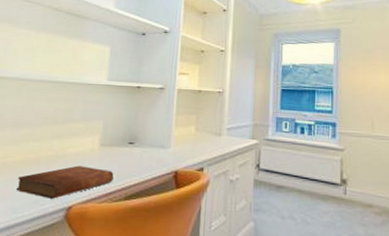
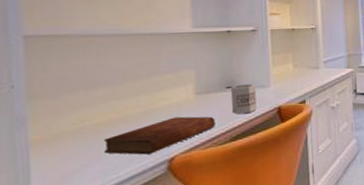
mug: none [130,142,156,173] -> present [230,84,257,115]

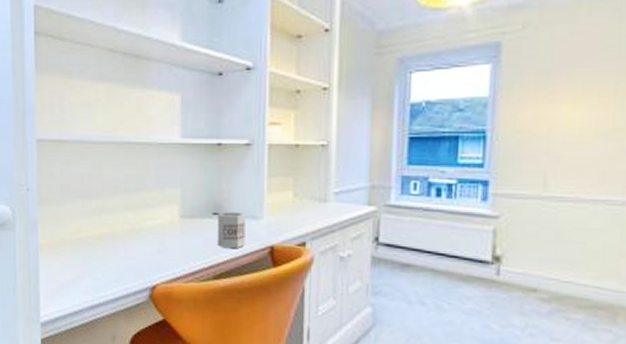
bible: present [104,116,215,155] -> none [96,240,199,277]

